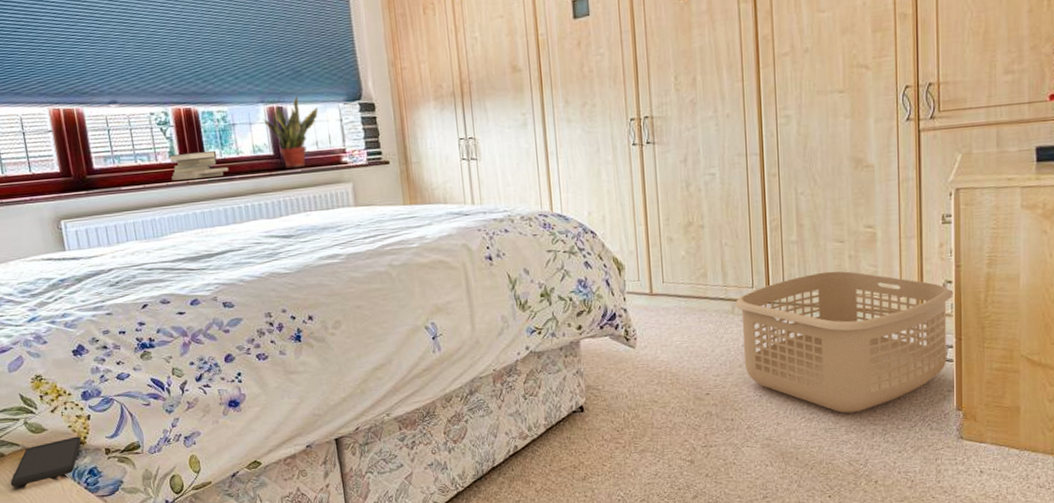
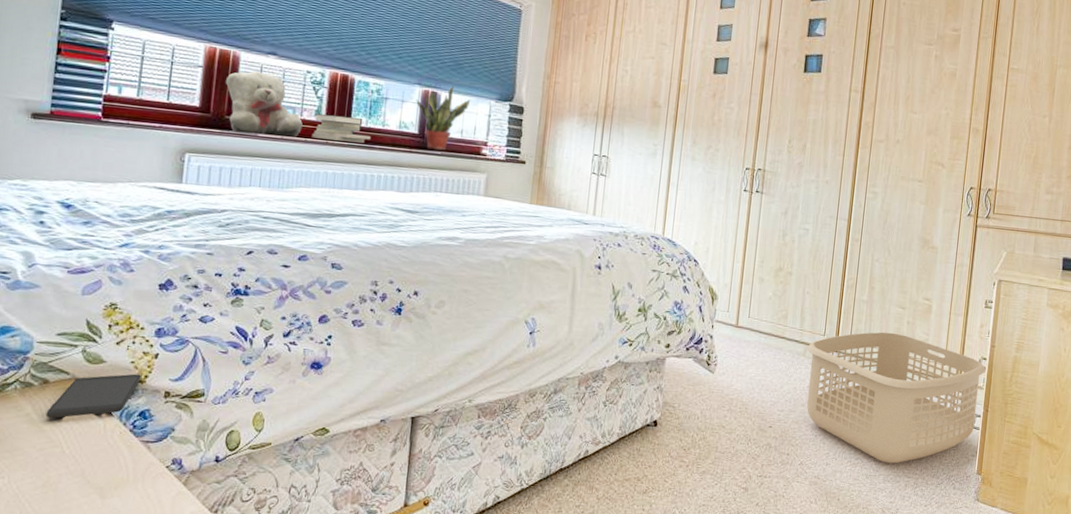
teddy bear: none [76,124,161,190] -> present [225,71,303,137]

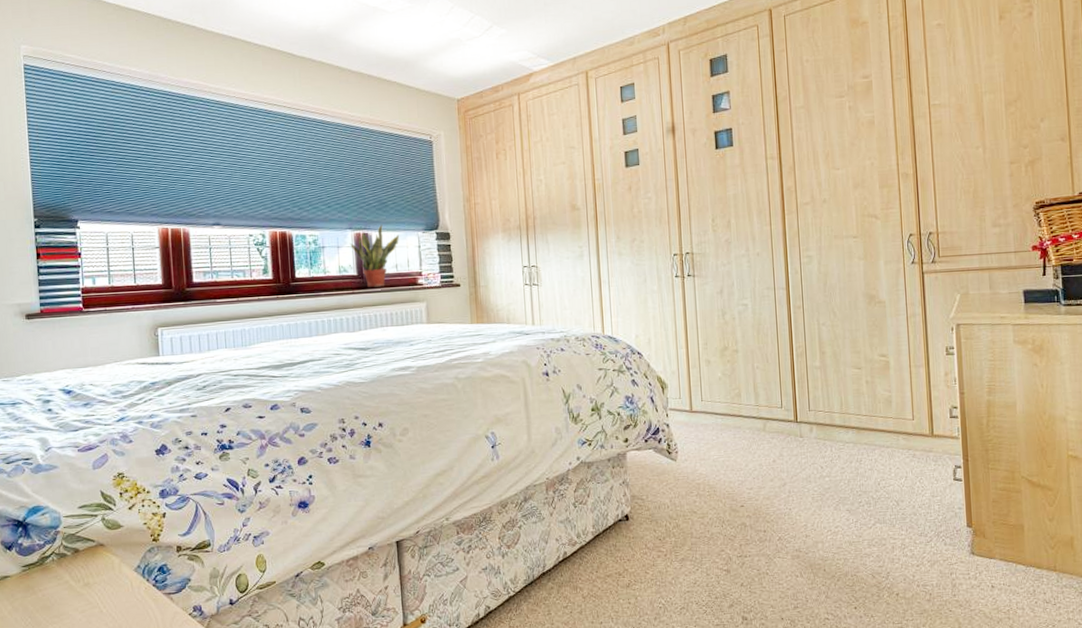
mobile phone: present [46,373,141,418] -> none [81,533,155,583]
teddy bear: present [225,71,303,137] -> none [180,243,254,302]
books: present [312,113,372,143] -> none [263,269,316,295]
clothes hamper: present [806,332,986,464] -> none [765,394,959,528]

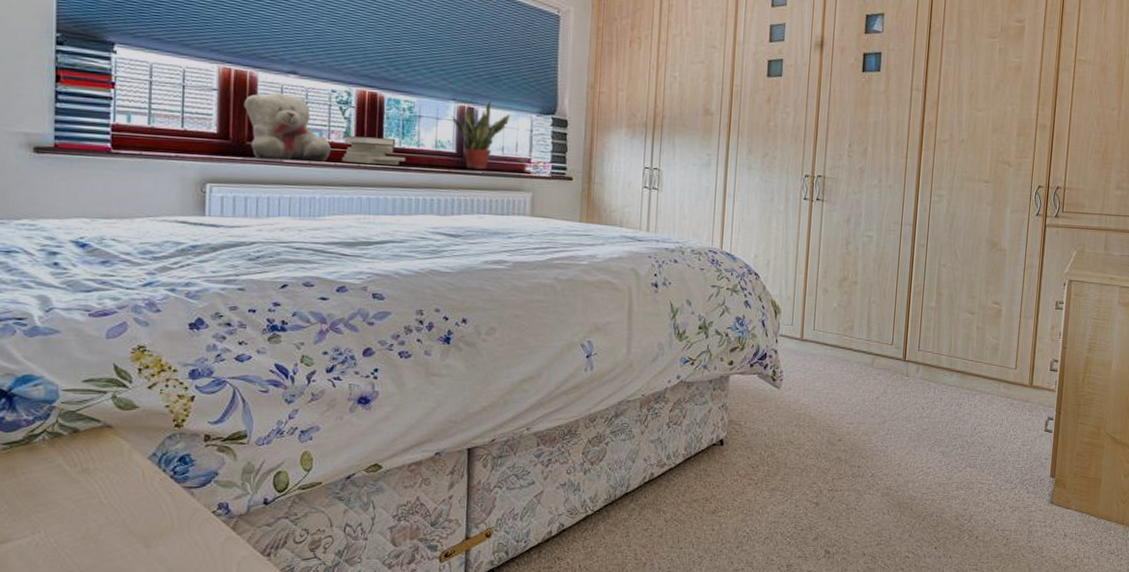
teddy bear: none [180,243,254,302] -> present [243,92,331,162]
books: none [263,269,316,295] -> present [342,135,407,165]

